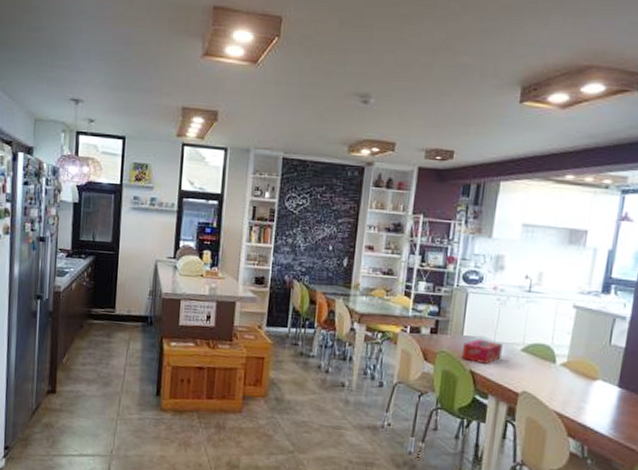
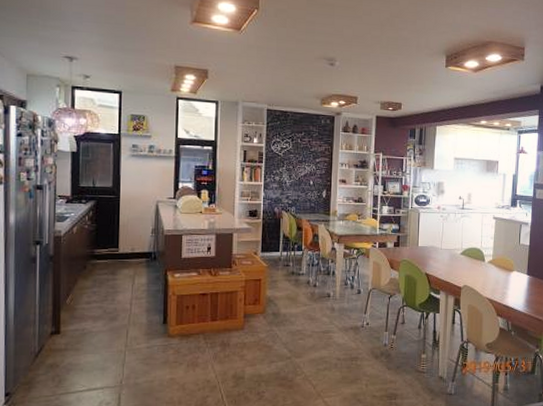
tissue box: present [461,338,503,364] -> none [418,247,447,267]

